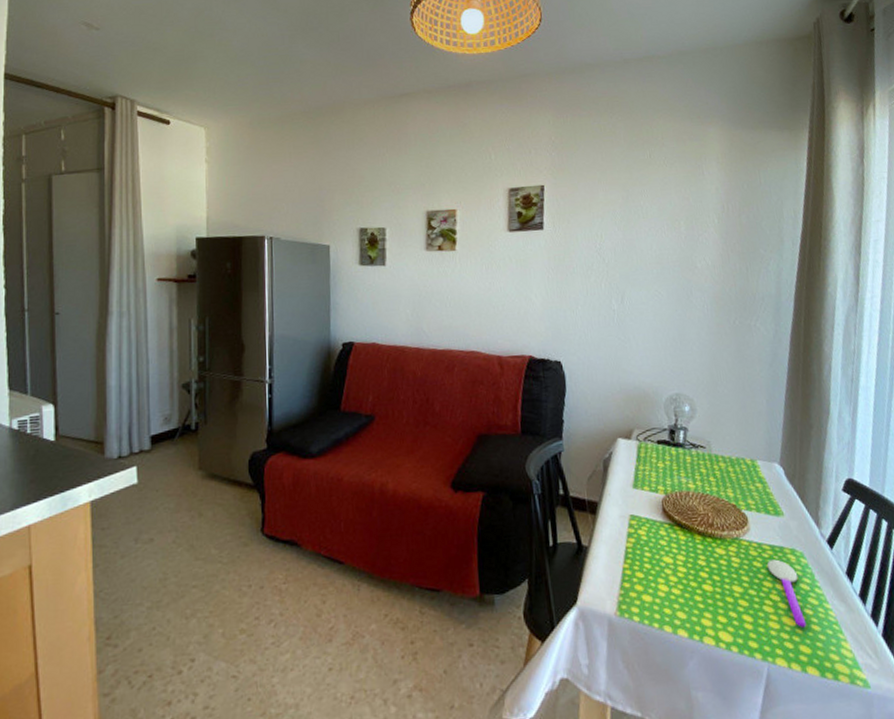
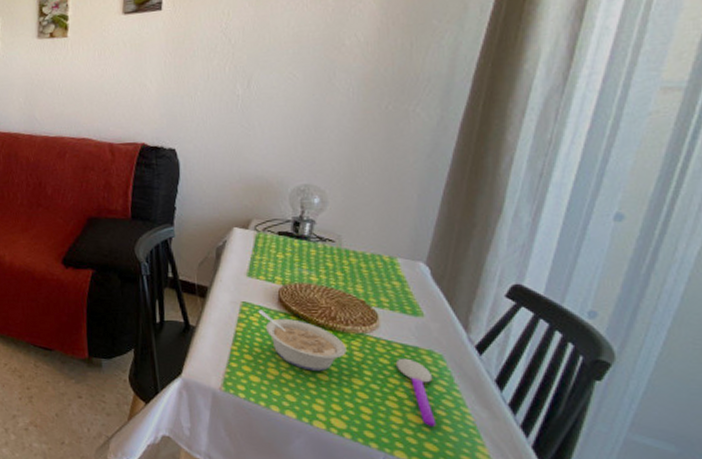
legume: none [645,522,726,583] -> present [258,310,347,371]

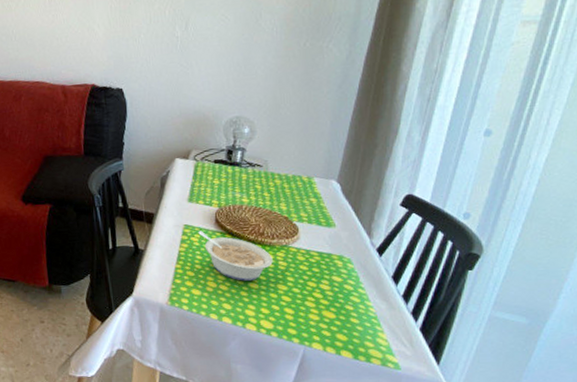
spoon: present [397,358,437,426] -> none [314,264,346,320]

